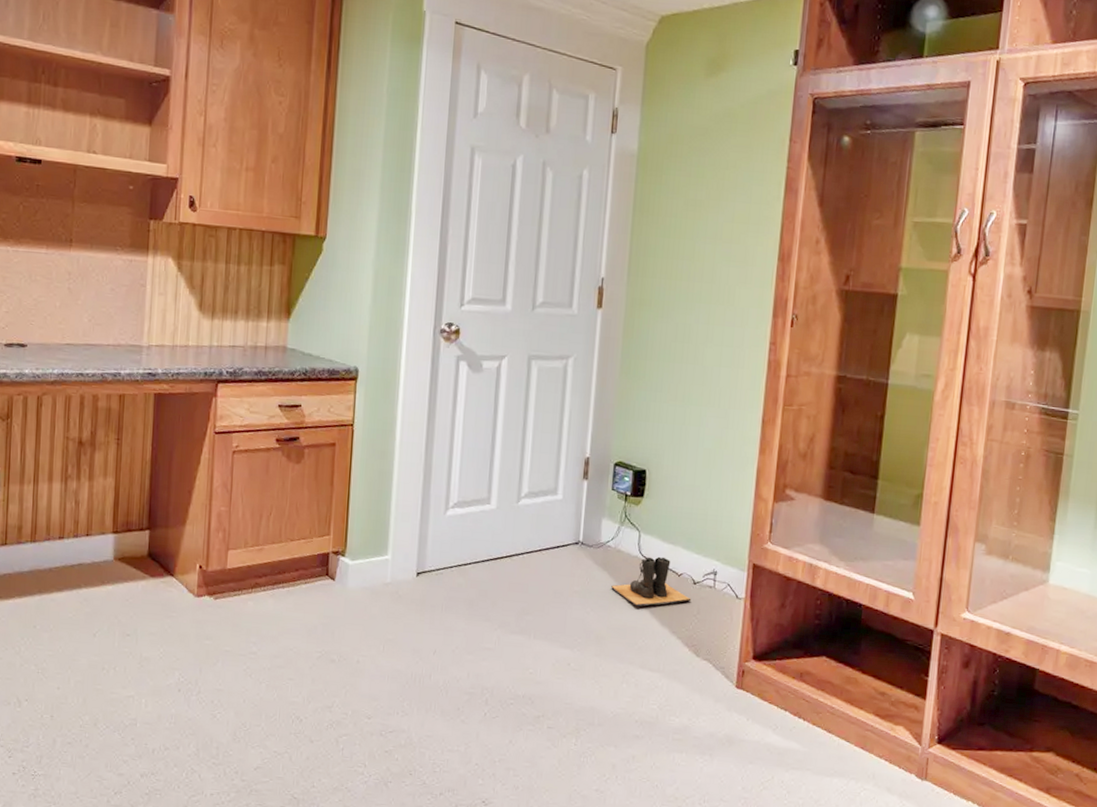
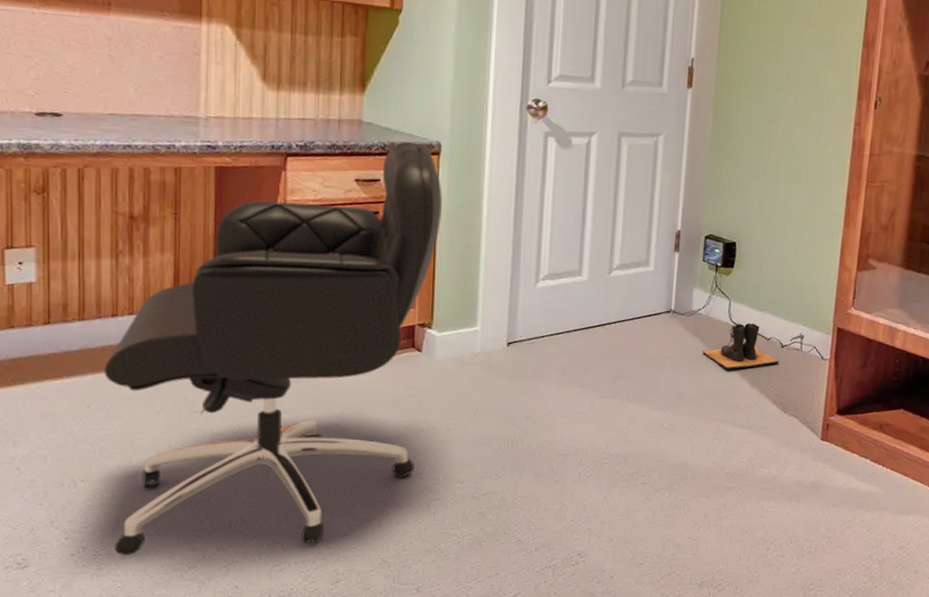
office chair: none [49,367,358,778] -> present [104,141,442,556]

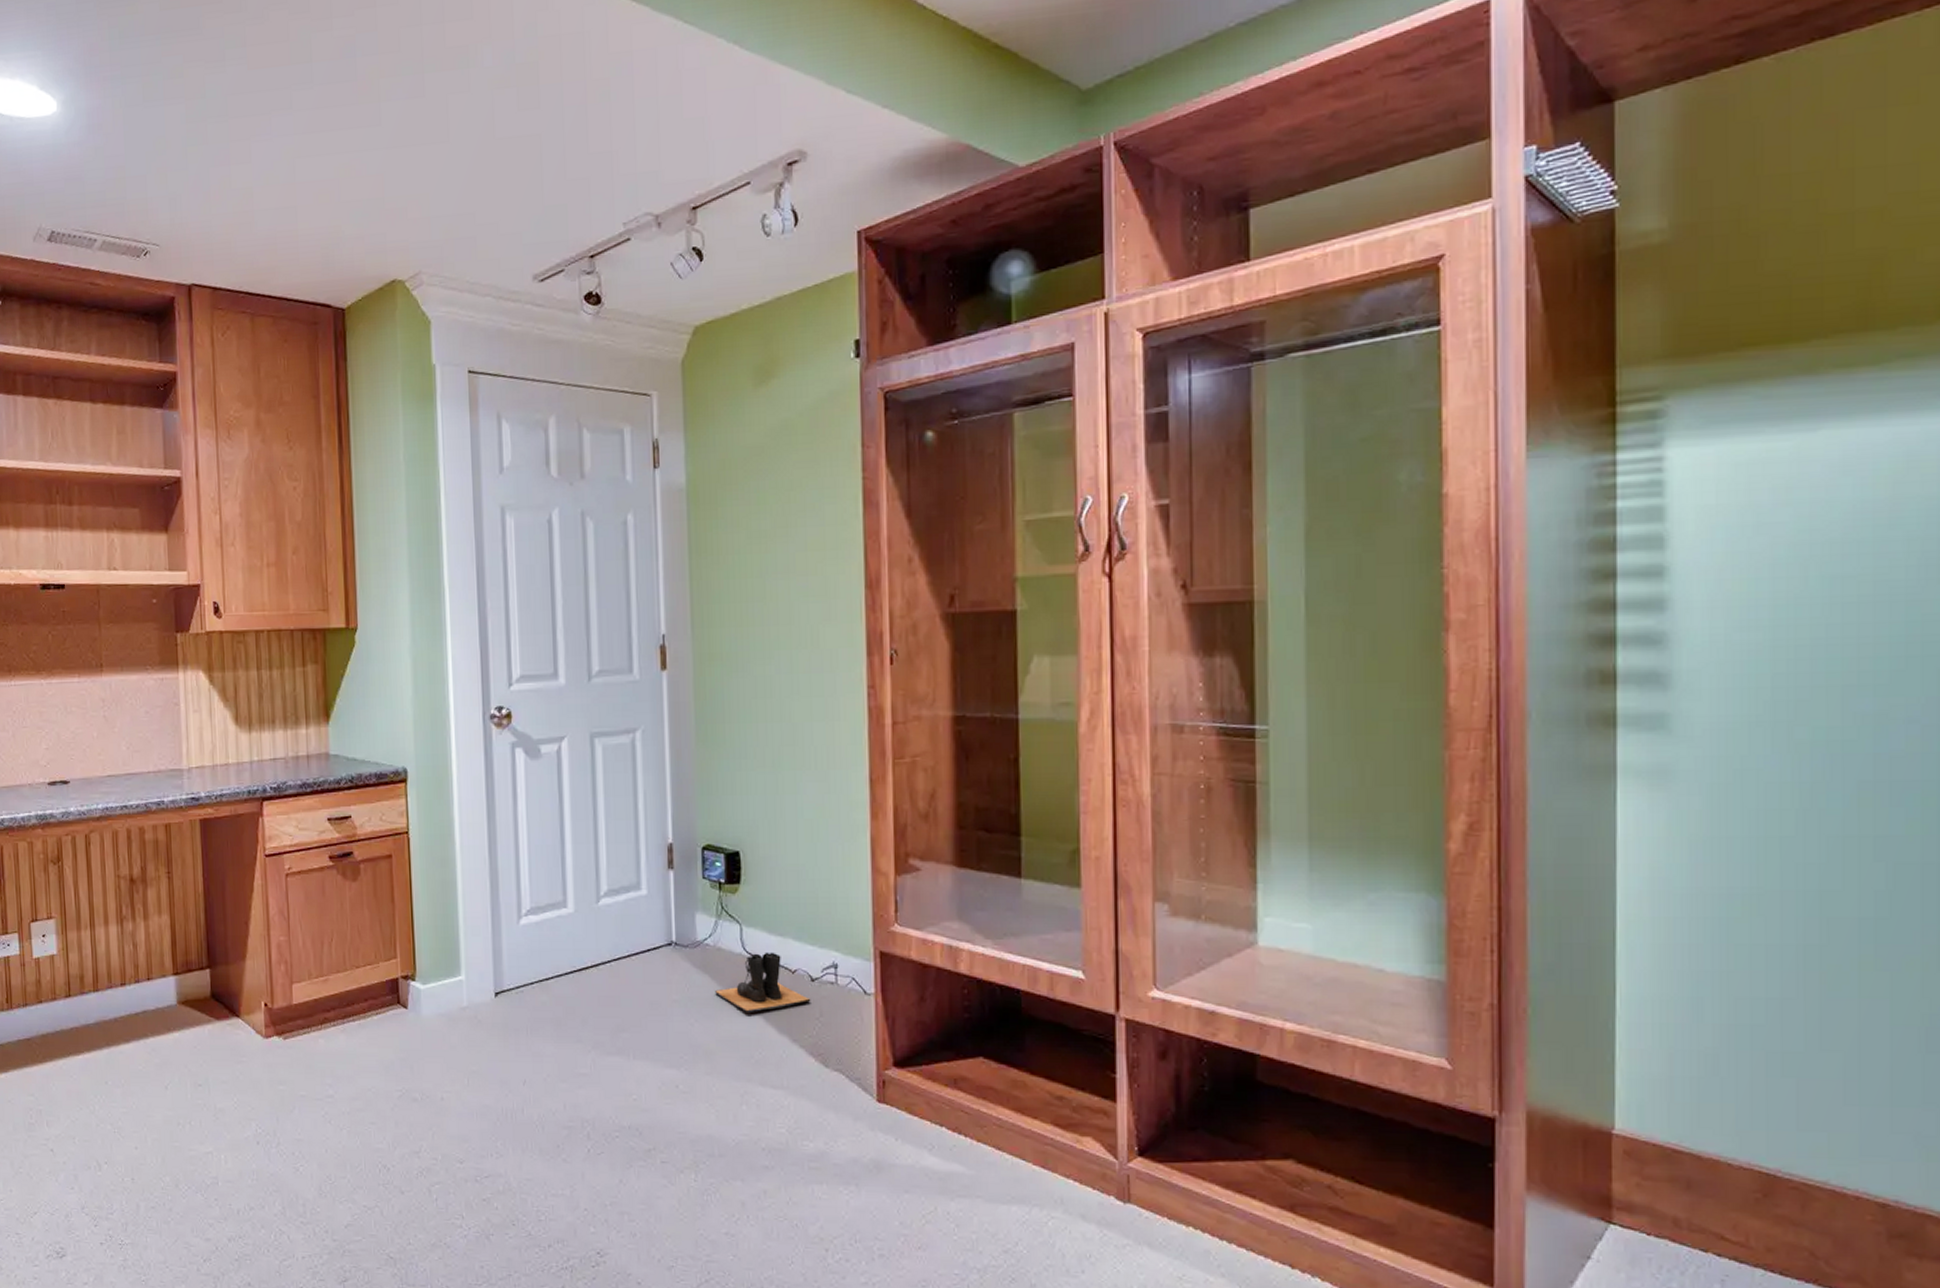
office chair: present [104,141,442,556] -> none [117,770,414,1246]

